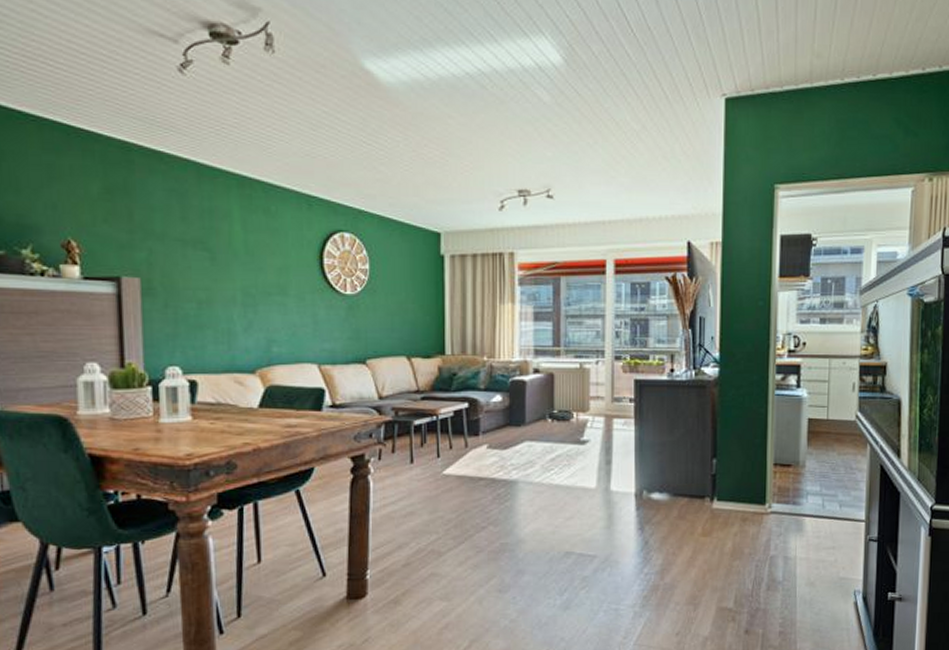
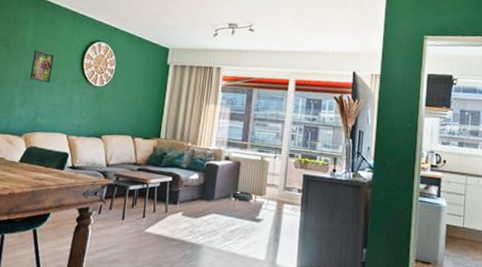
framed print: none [249,252,281,297] -> present [30,50,54,83]

